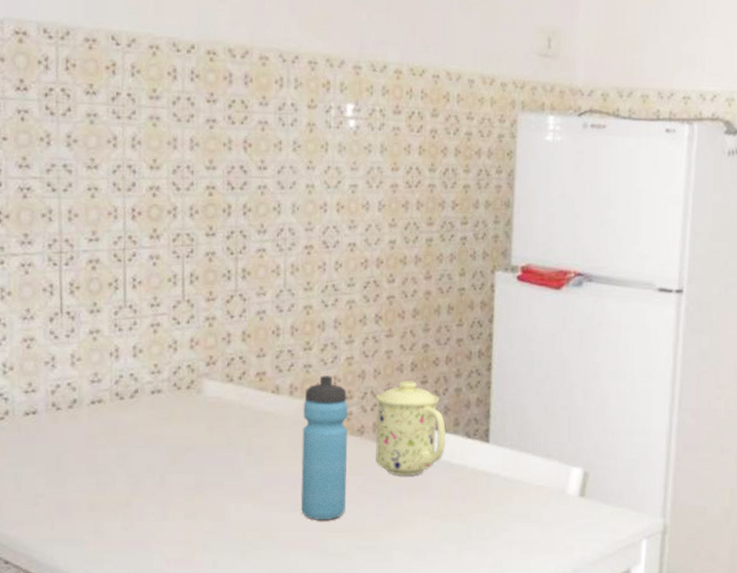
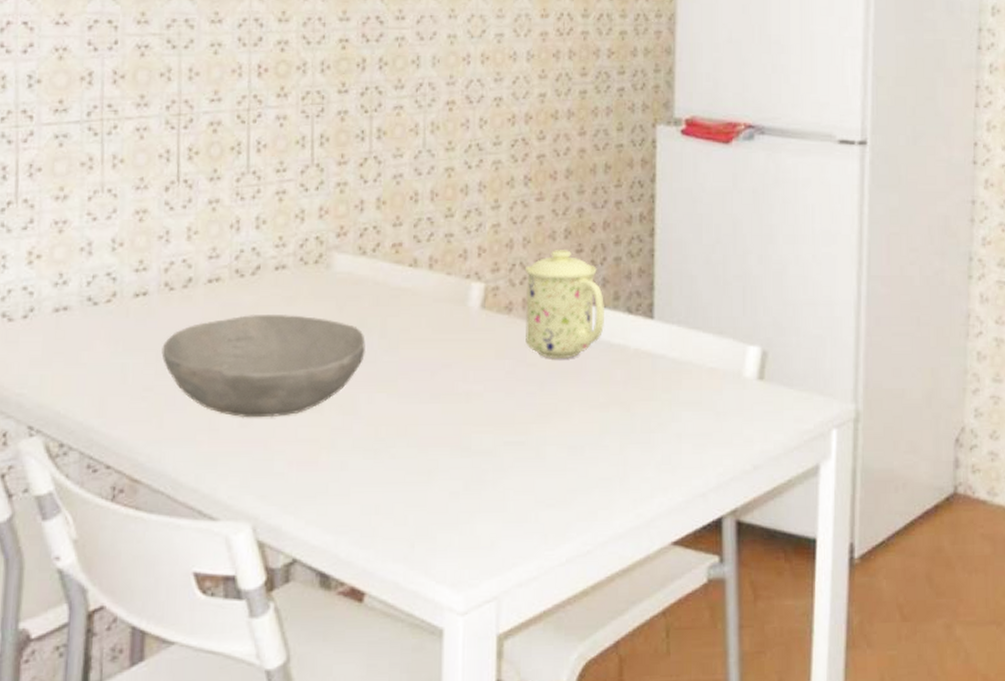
bowl: none [51,432,233,523] -> present [161,314,365,418]
water bottle: present [301,375,348,520] -> none [441,245,495,412]

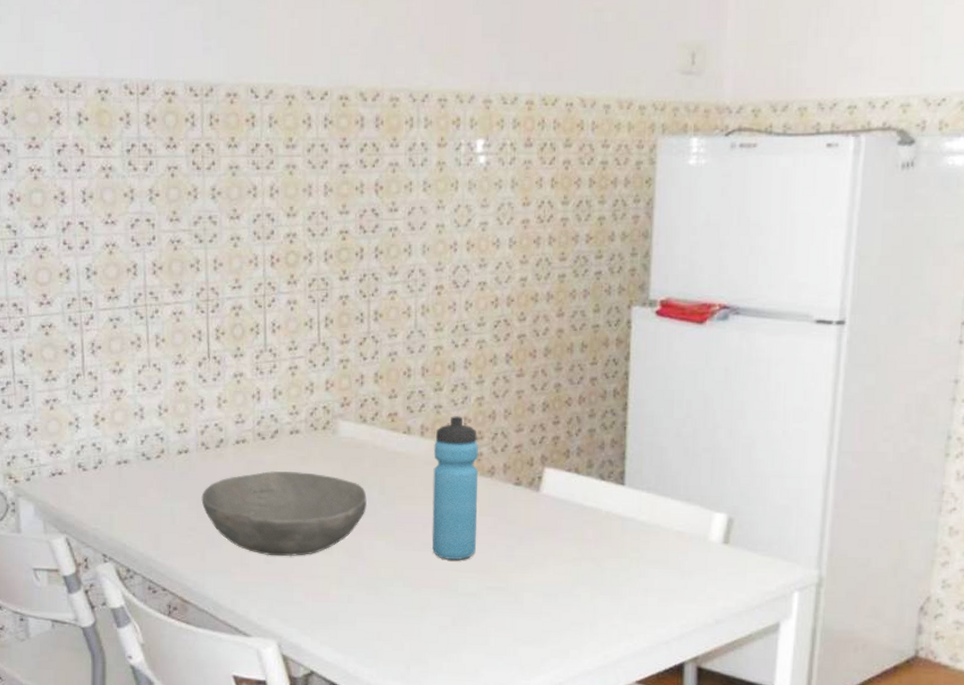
water bottle: none [441,245,495,412] -> present [432,416,479,560]
mug: present [524,248,604,360] -> none [506,420,579,518]

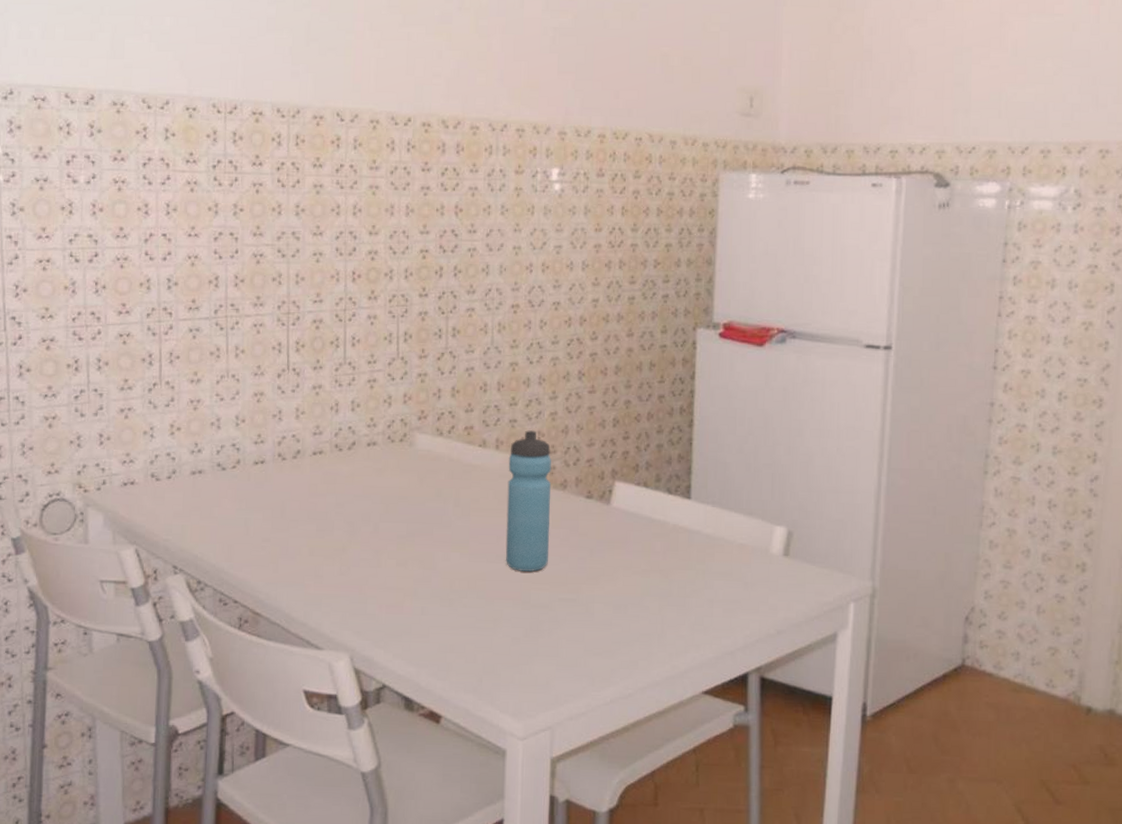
bowl: present [201,470,367,557] -> none [276,482,442,569]

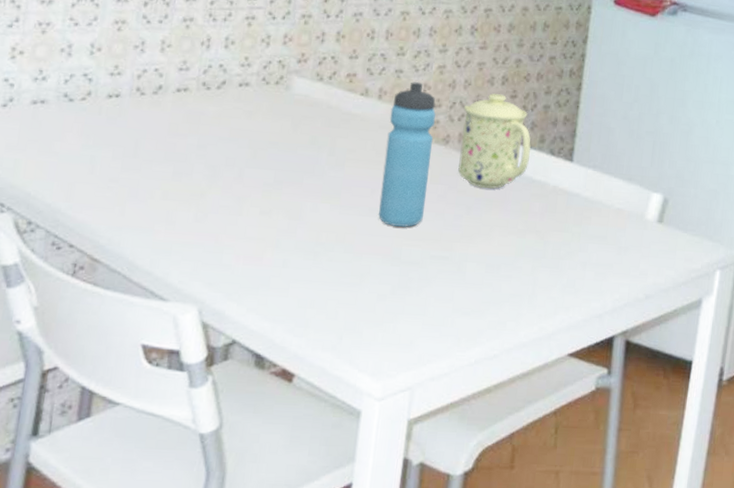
mug: none [578,435,647,531] -> present [458,92,531,189]

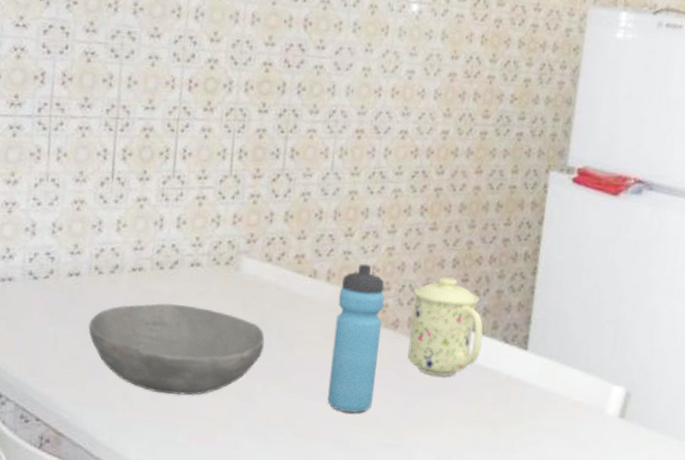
bowl: none [128,123,315,216] -> present [88,303,265,396]

